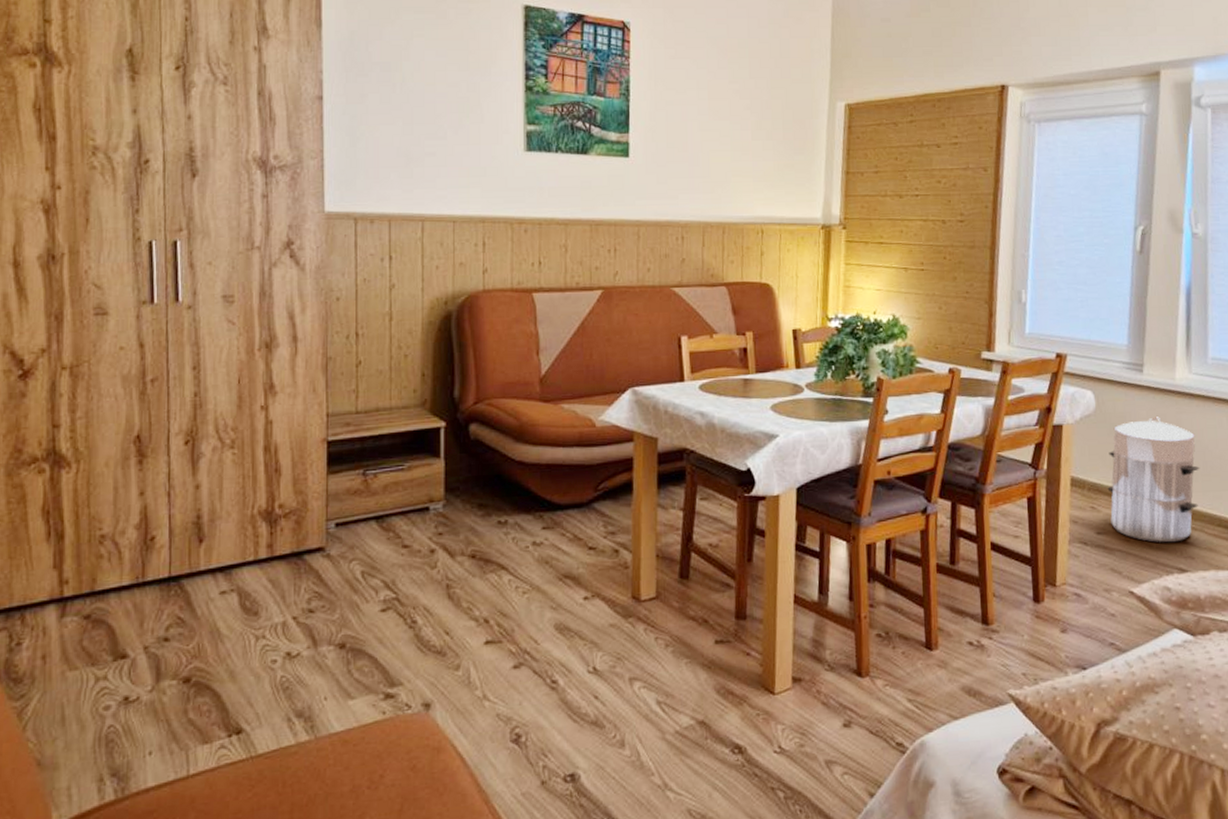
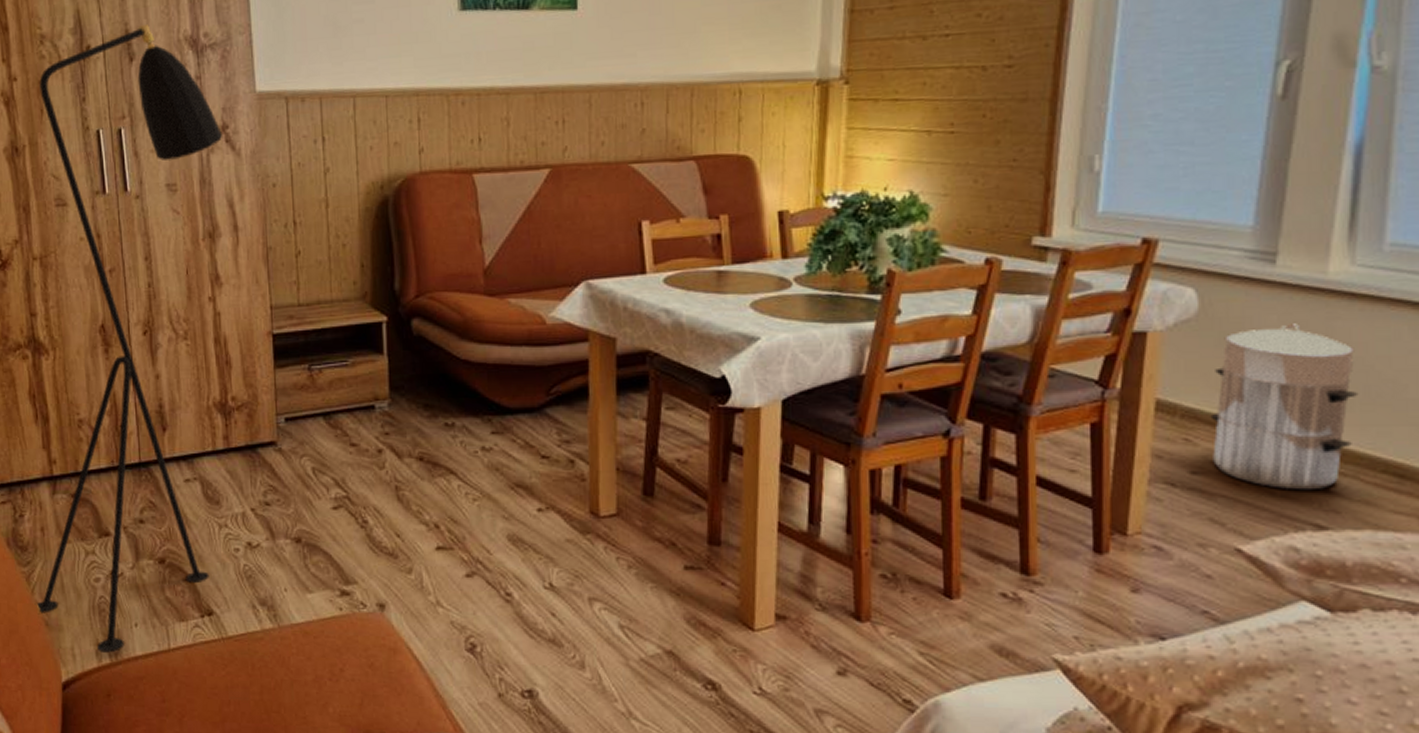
floor lamp: none [25,143,286,789] -> present [35,23,222,653]

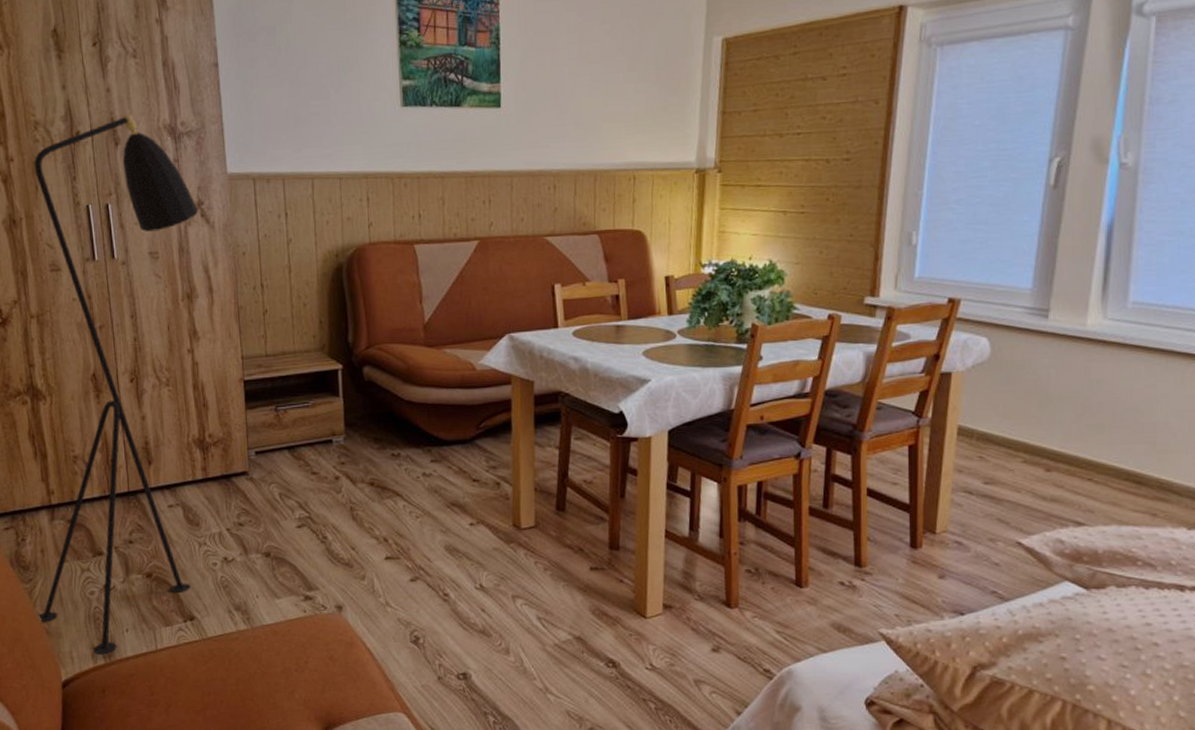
waste bin: present [1210,323,1359,491] -> none [998,365,1109,495]

